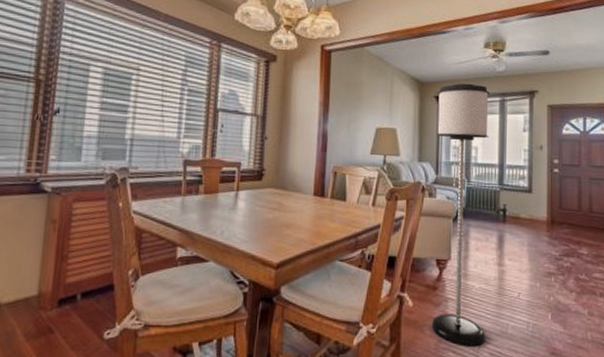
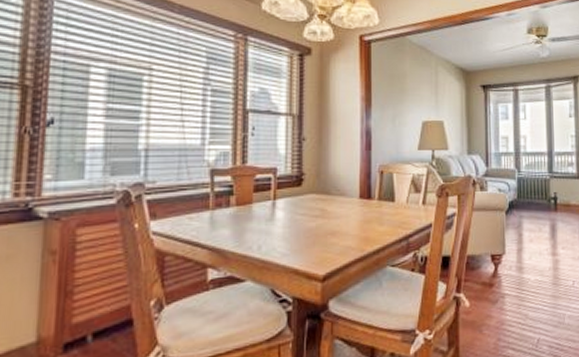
floor lamp: present [431,83,490,347] -> none [483,70,544,343]

